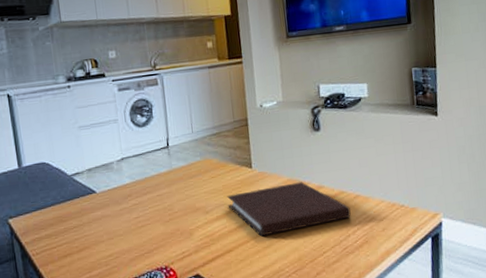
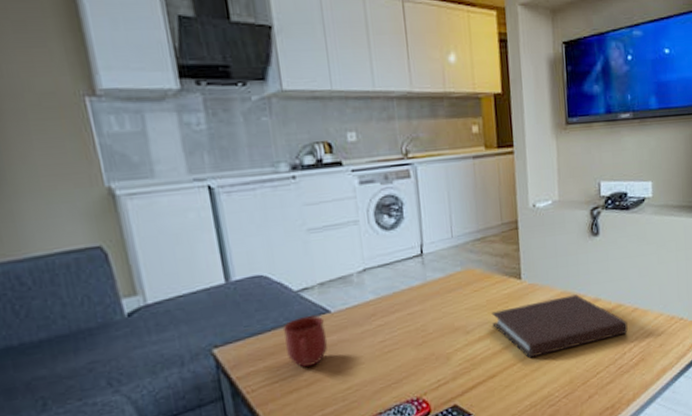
mug: none [59,195,94,236] -> present [282,315,328,367]

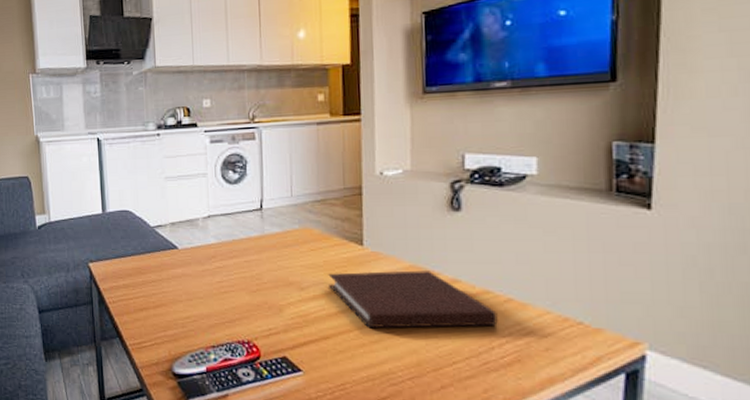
mug: present [282,315,328,367] -> none [140,249,174,291]

